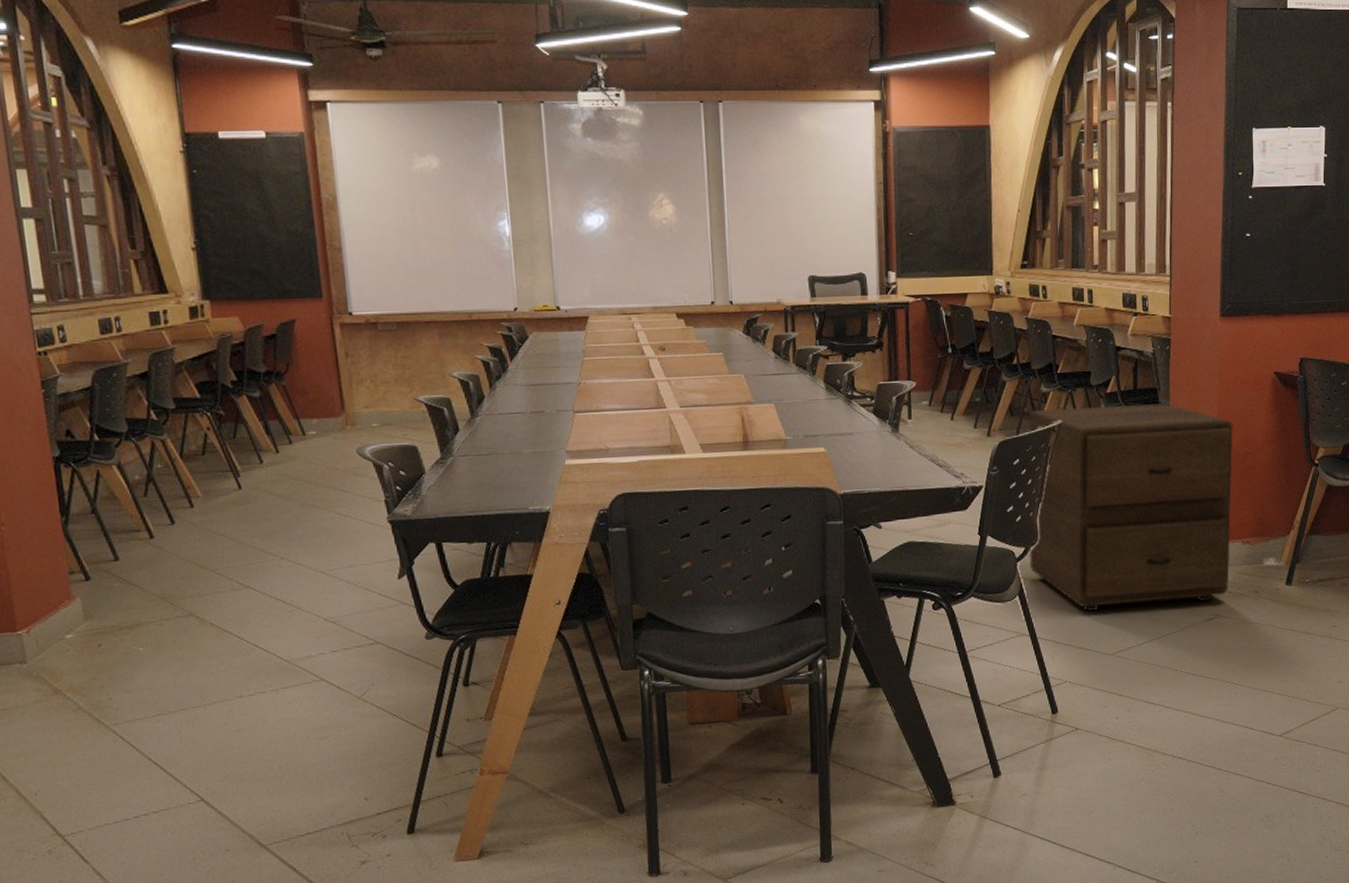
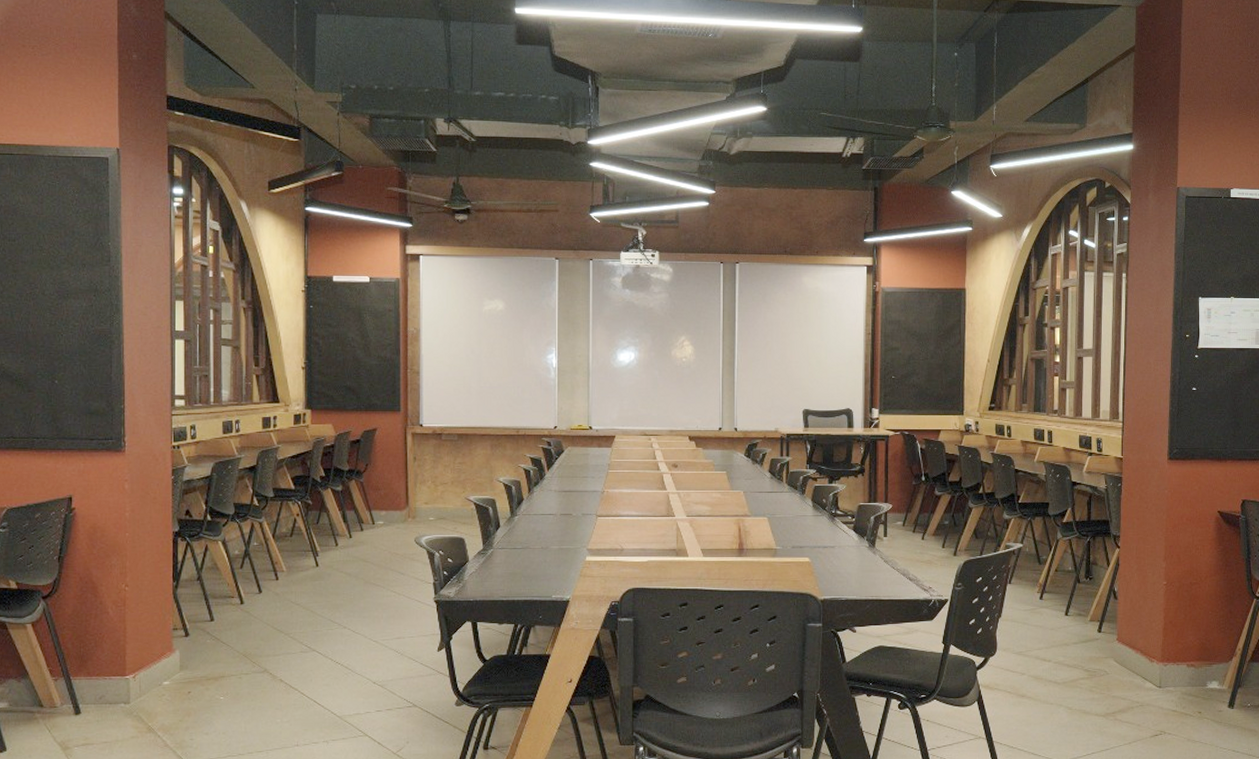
filing cabinet: present [1029,403,1233,612] -> none [988,533,1179,721]

